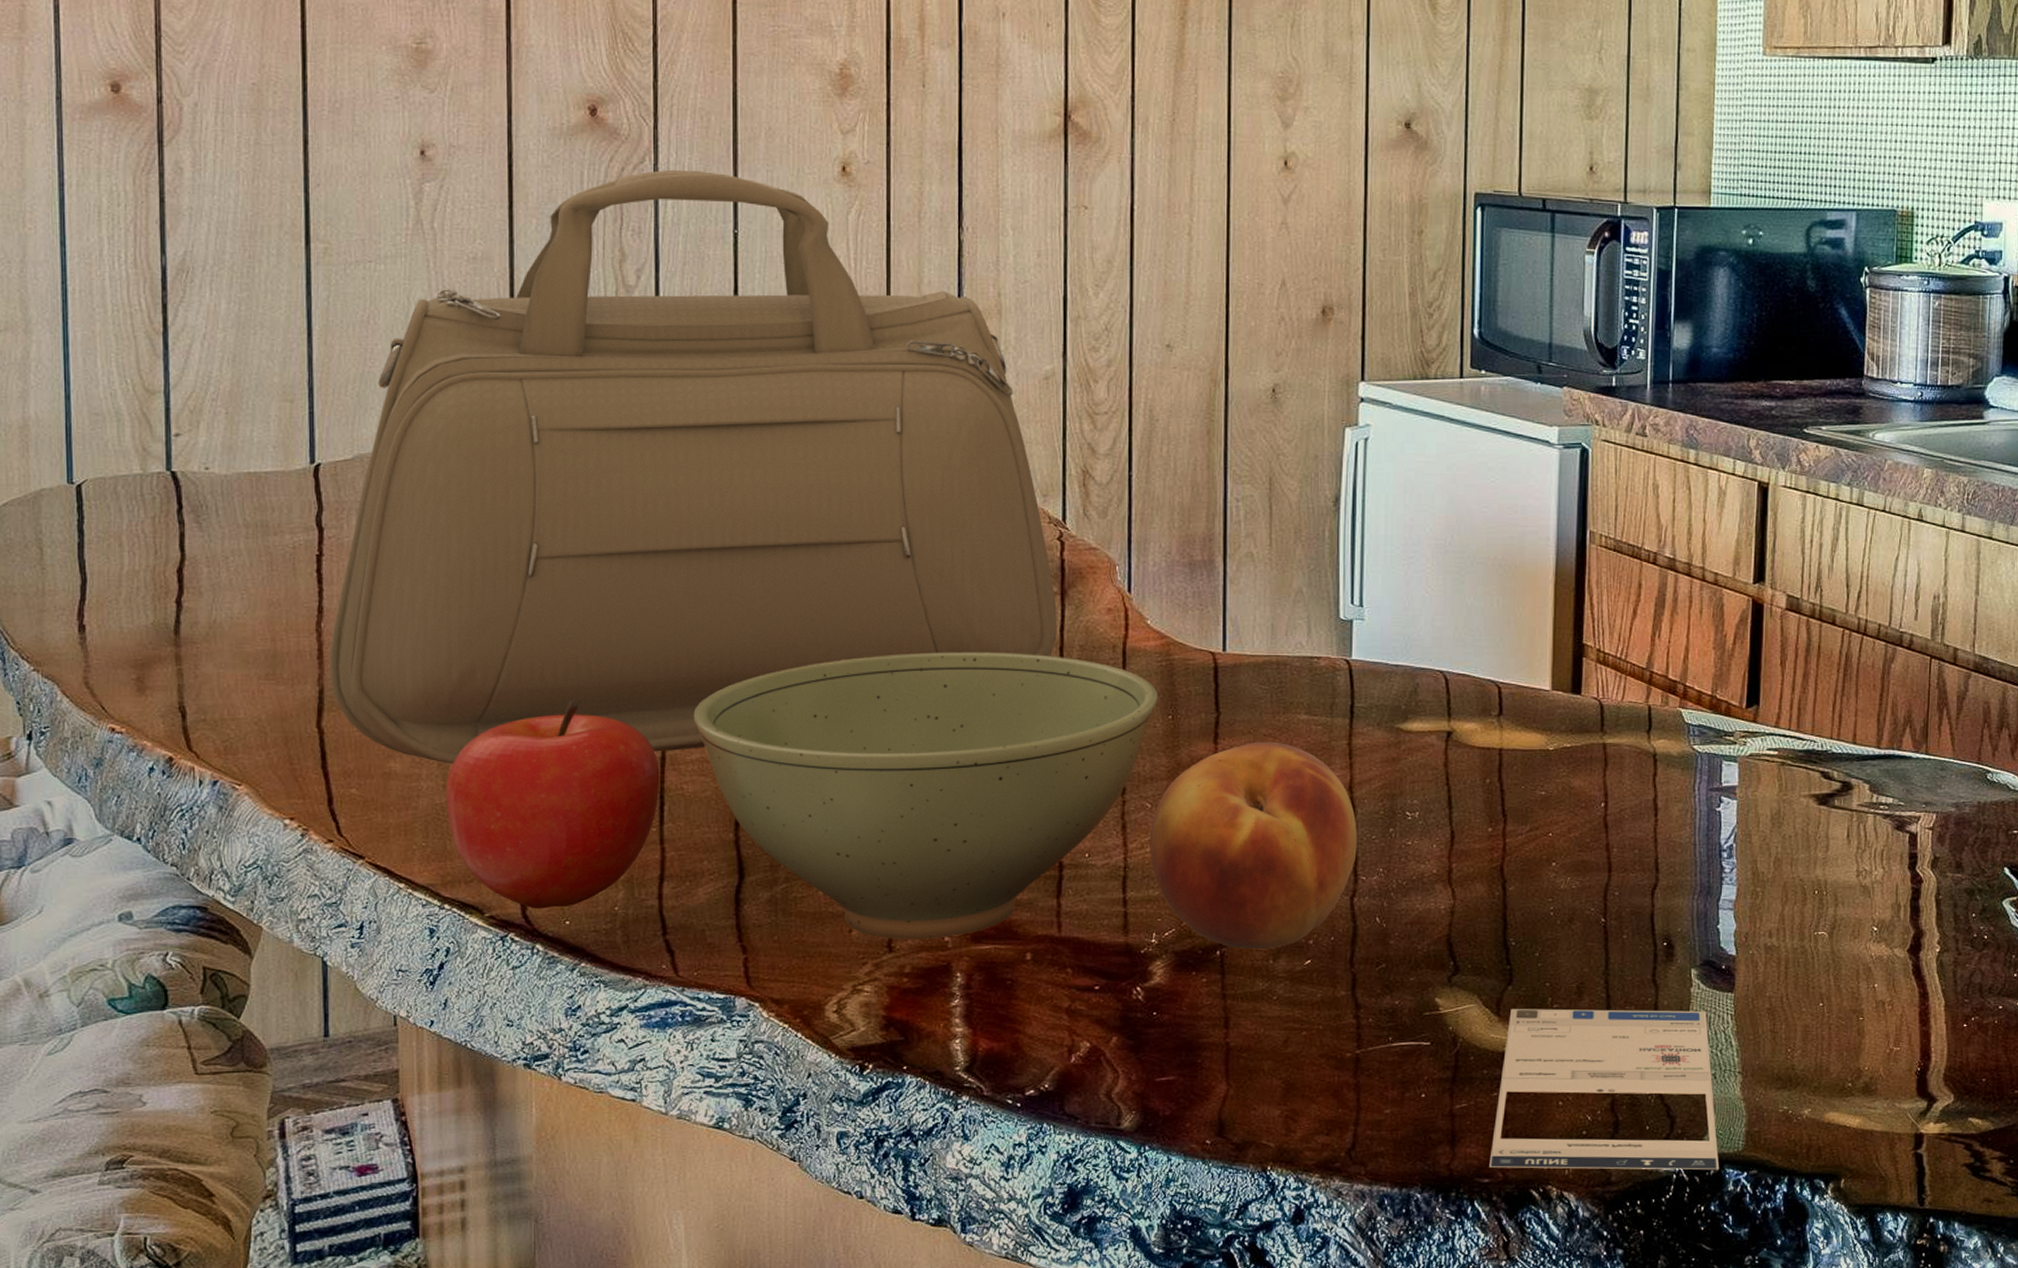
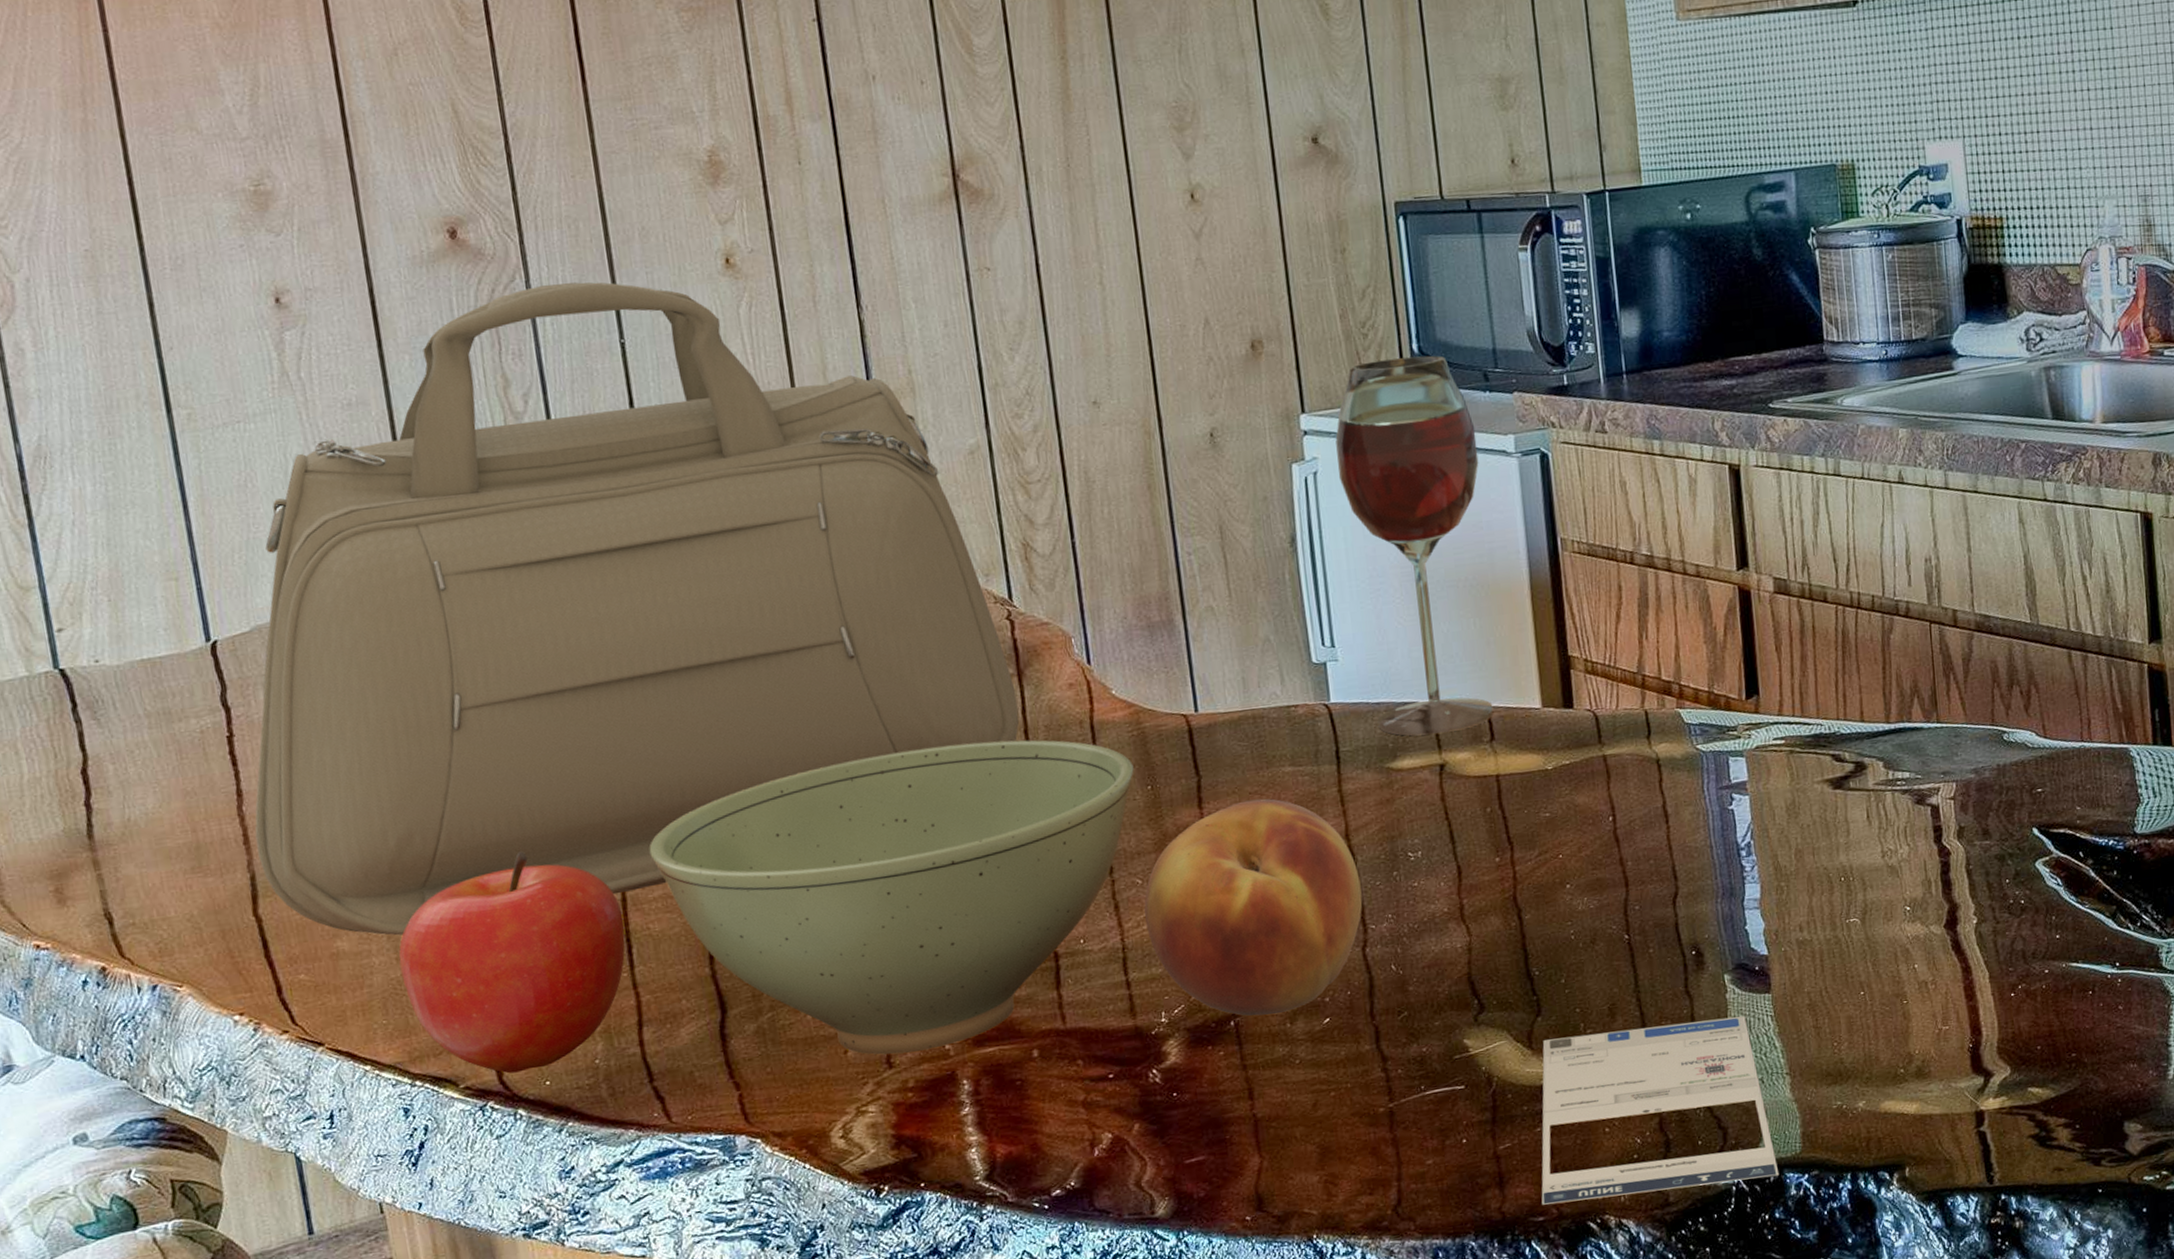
wineglass: none [1388,340,1523,701] -> present [1335,355,1494,736]

